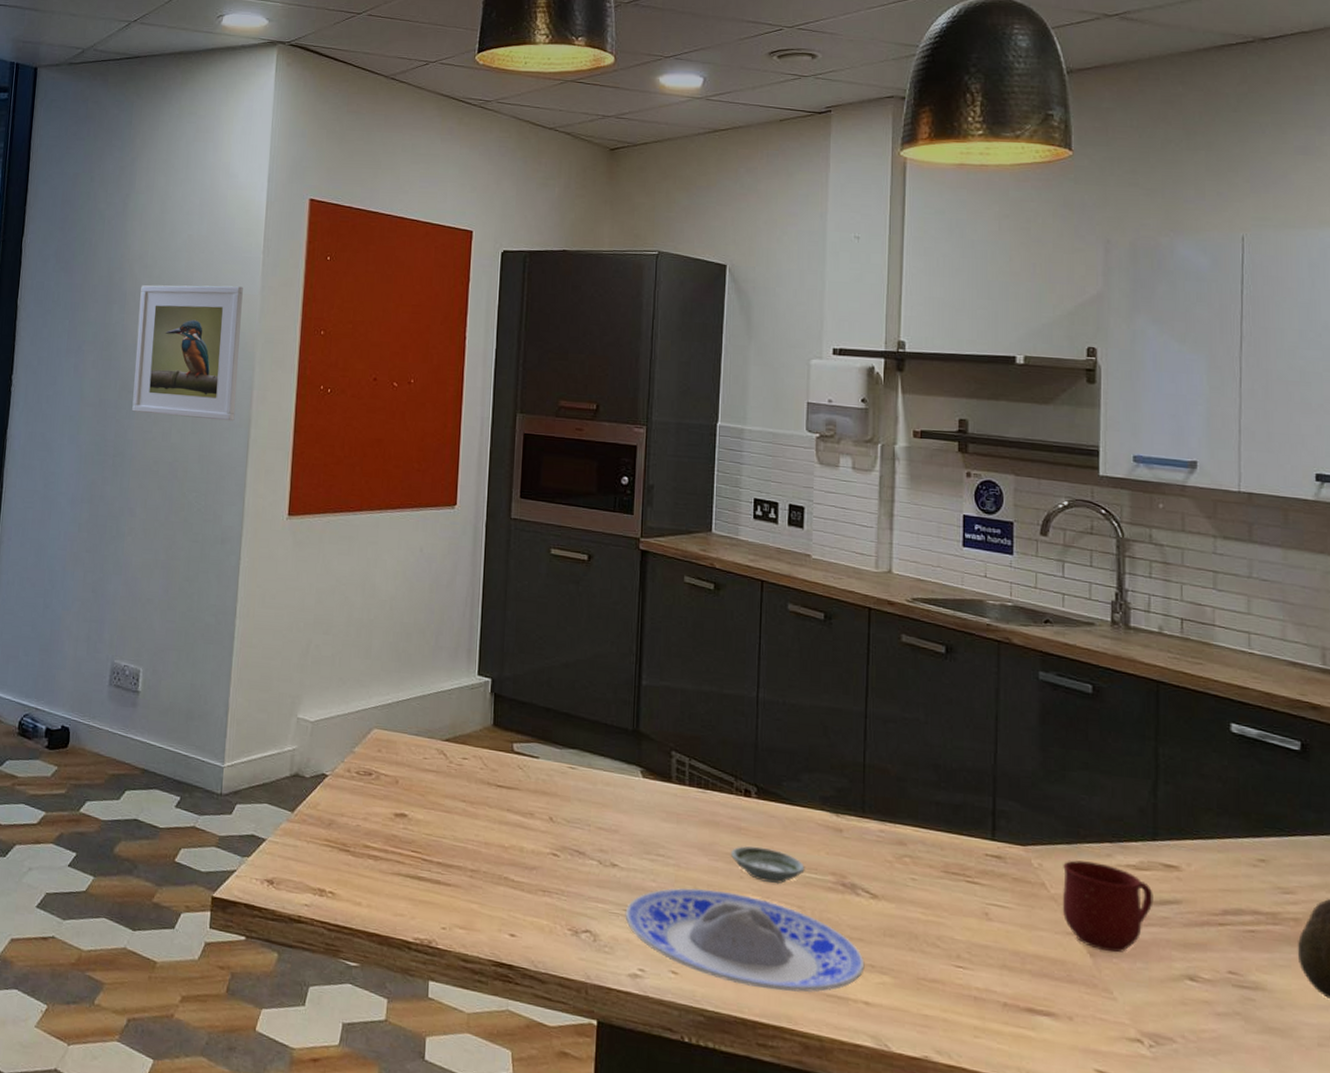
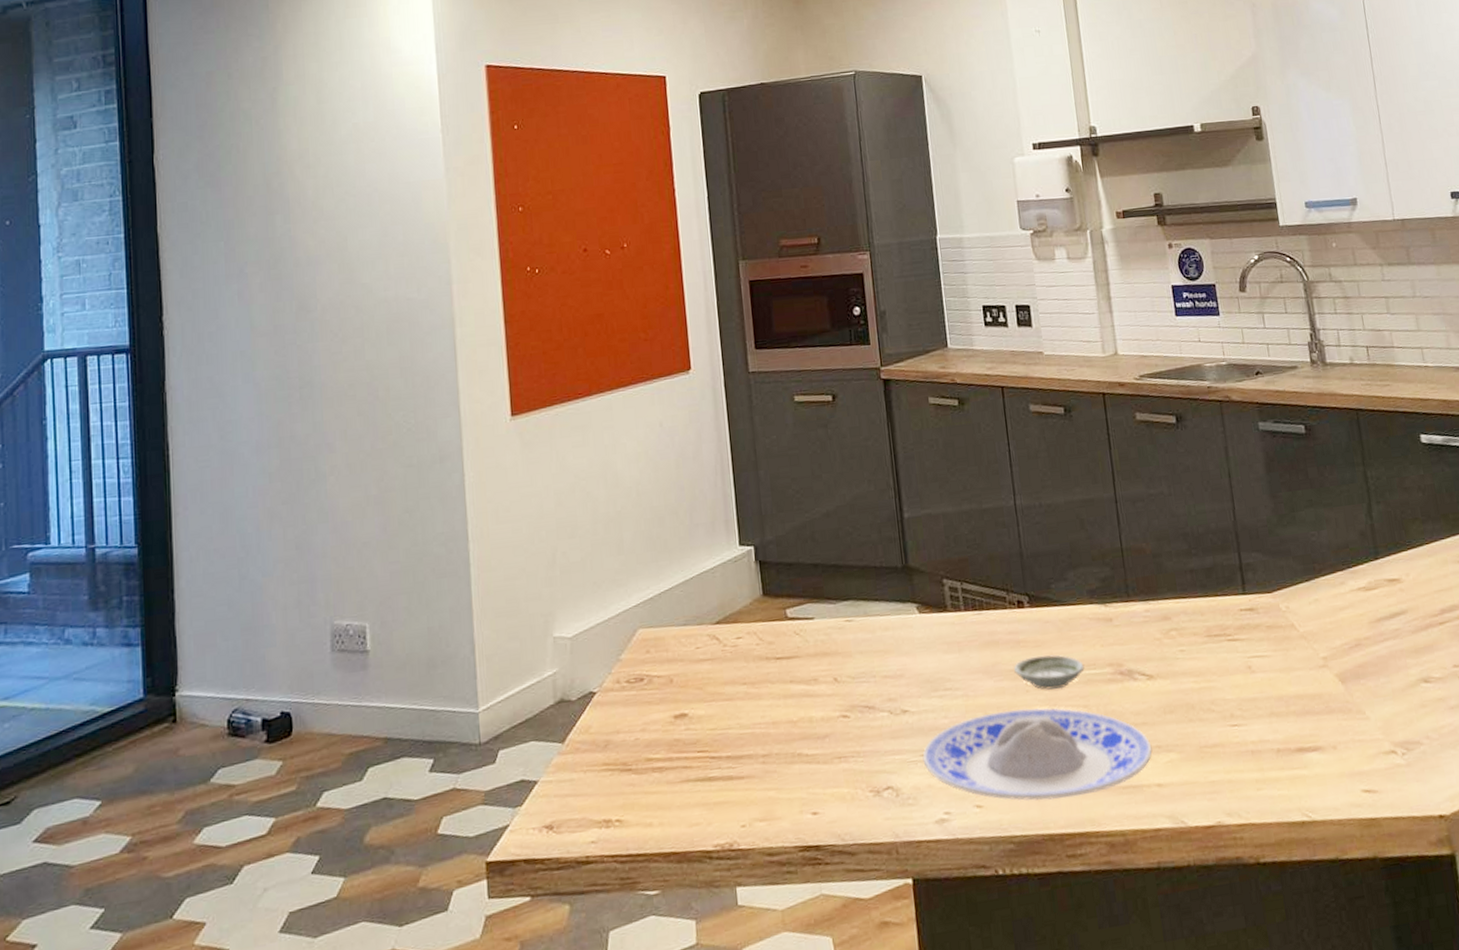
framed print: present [132,284,243,422] -> none [306,172,436,333]
mug: present [1062,860,1153,953] -> none [1306,592,1385,675]

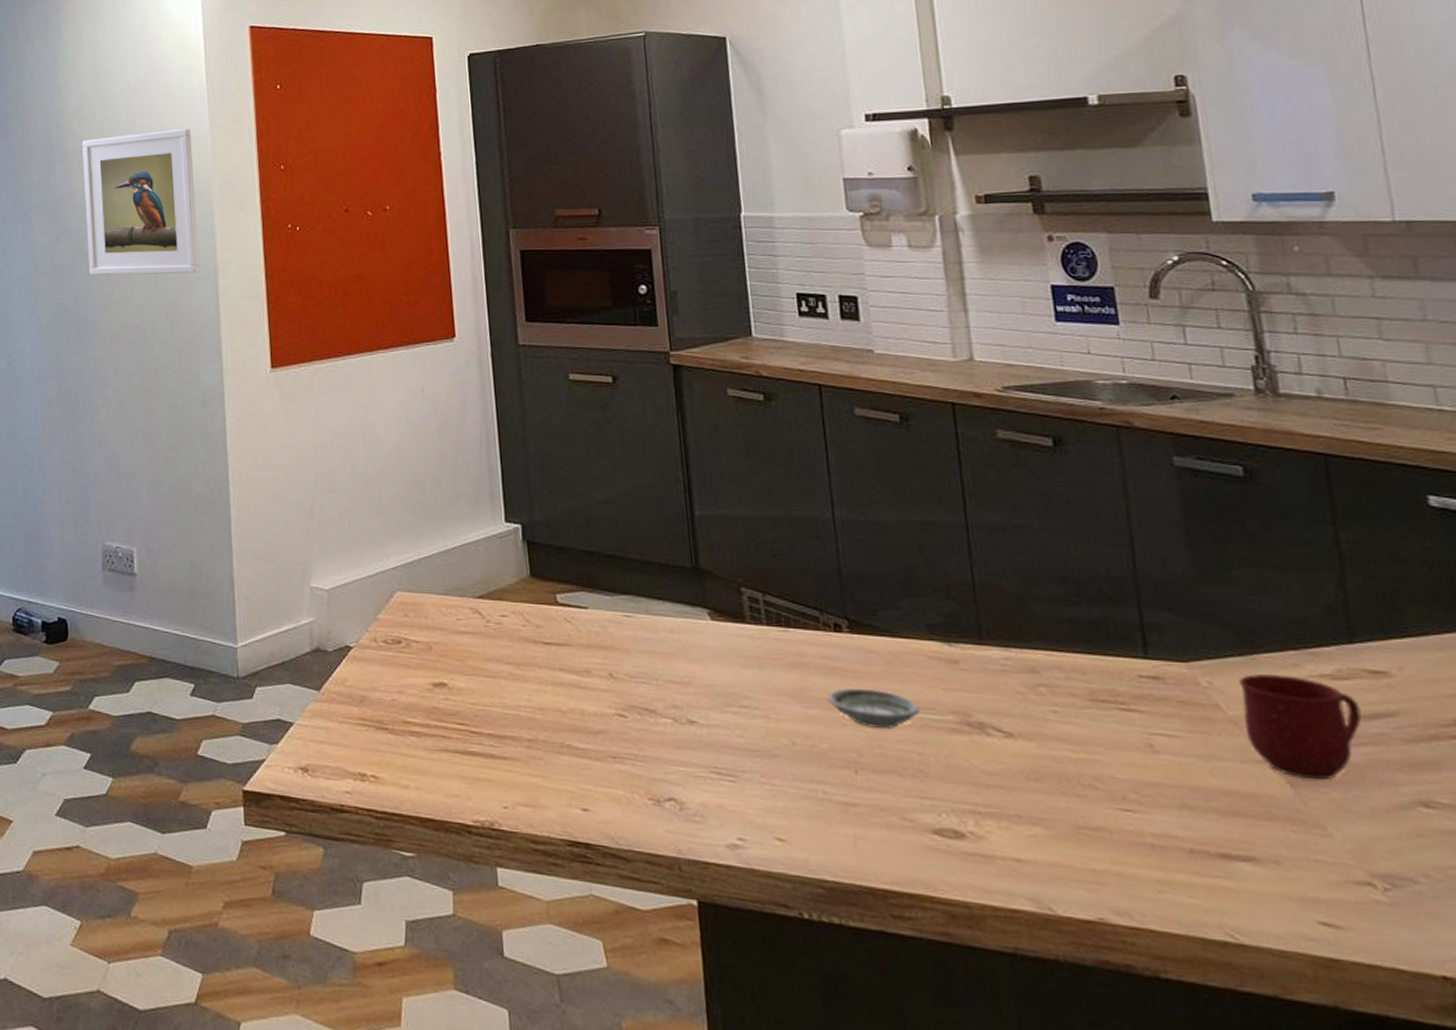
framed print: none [306,172,436,333] -> present [82,129,200,276]
plate: present [922,707,1153,801] -> none [712,741,1010,853]
mug: none [1306,592,1385,675] -> present [1239,674,1362,781]

